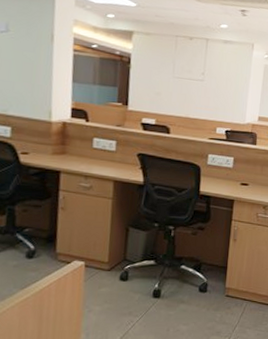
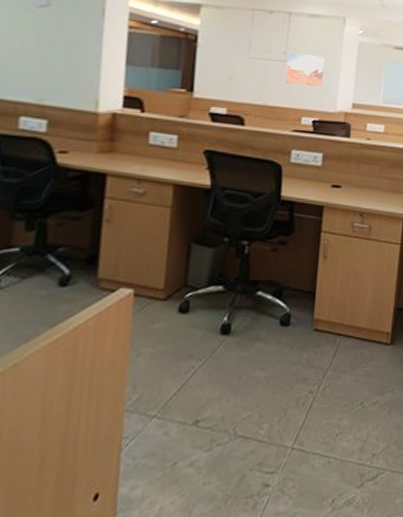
wall art: none [203,74,236,102] -> present [285,53,325,87]

